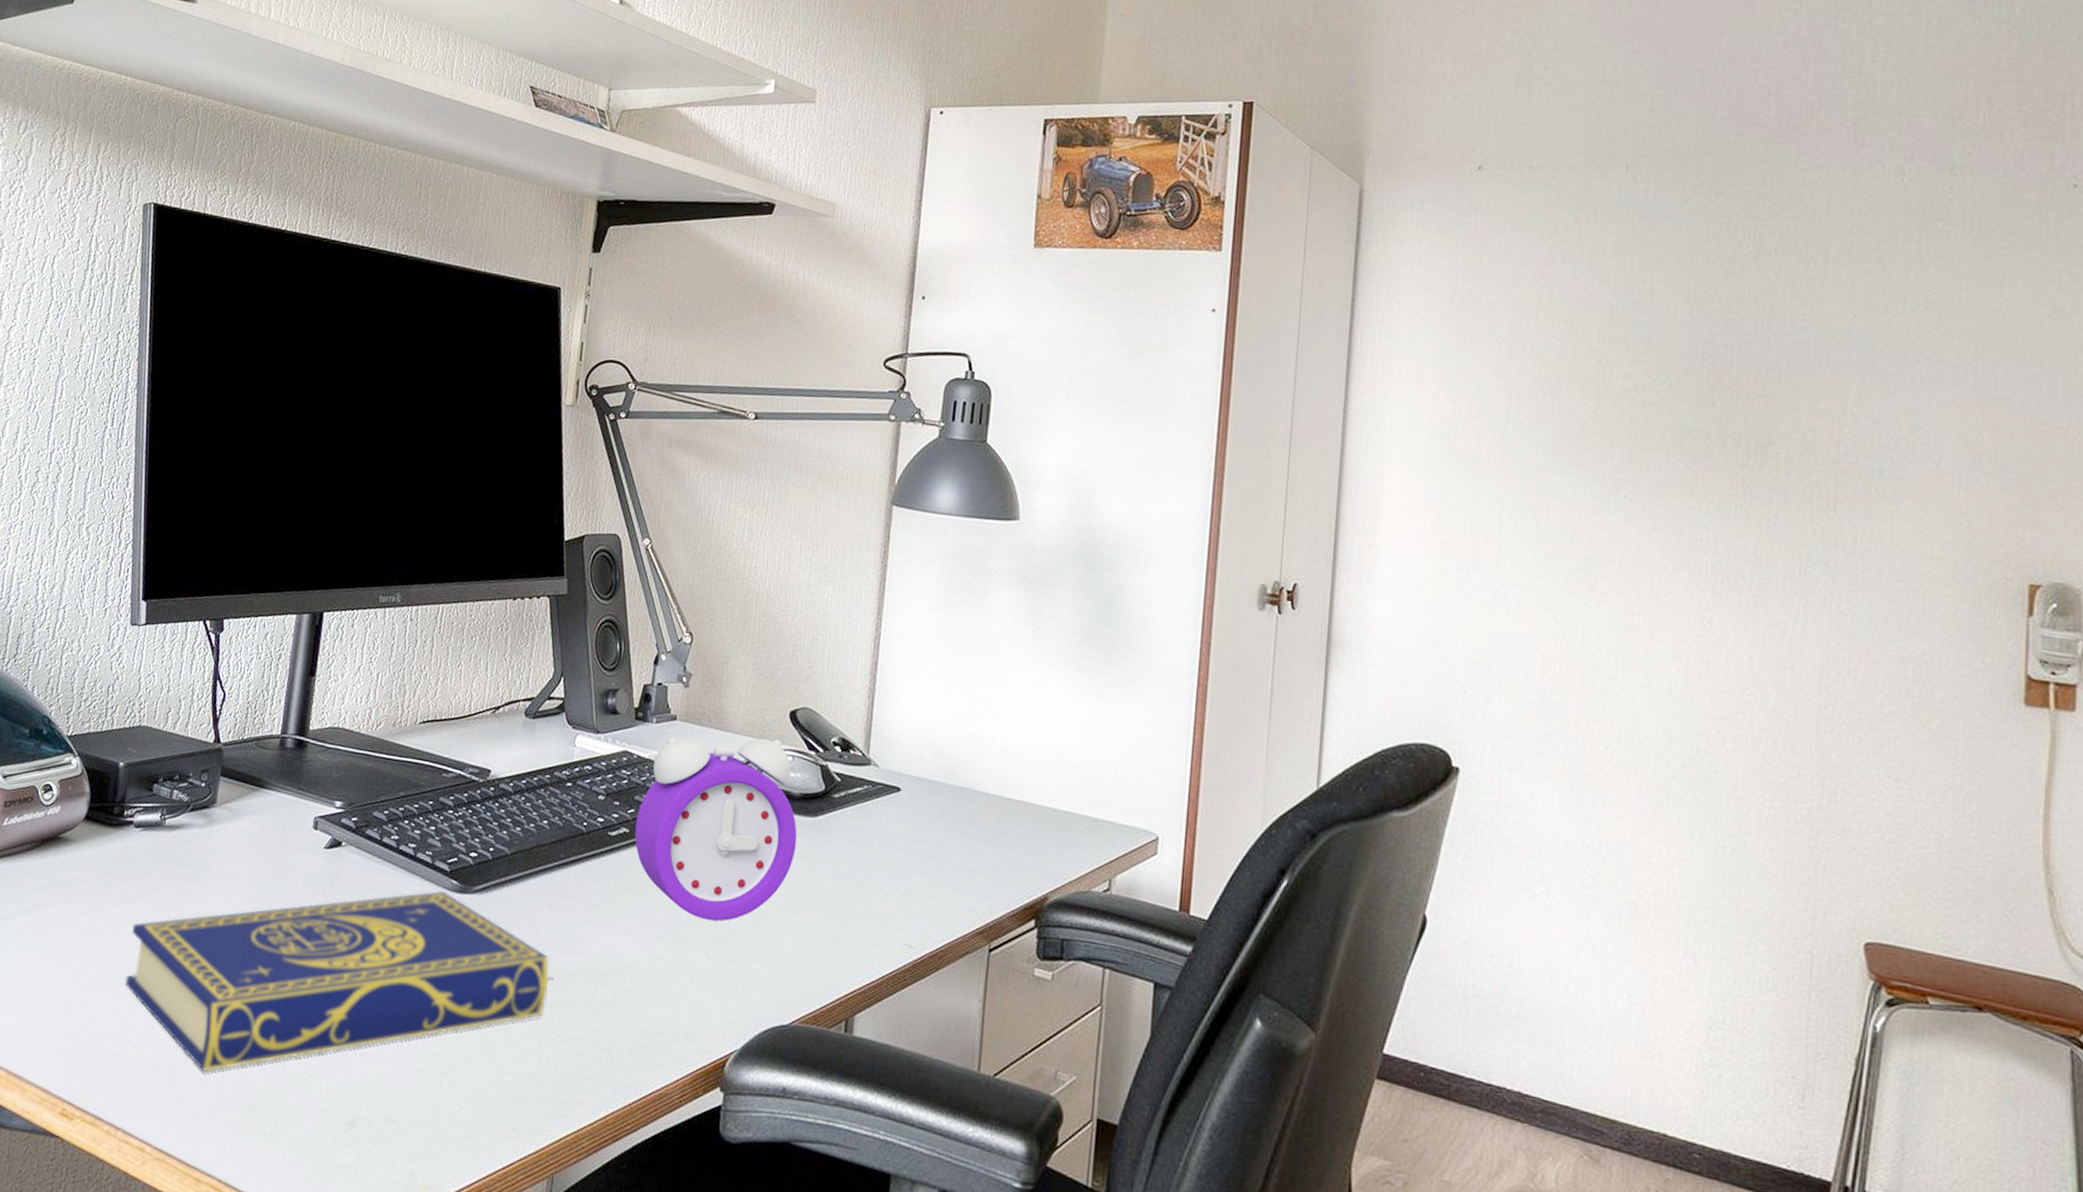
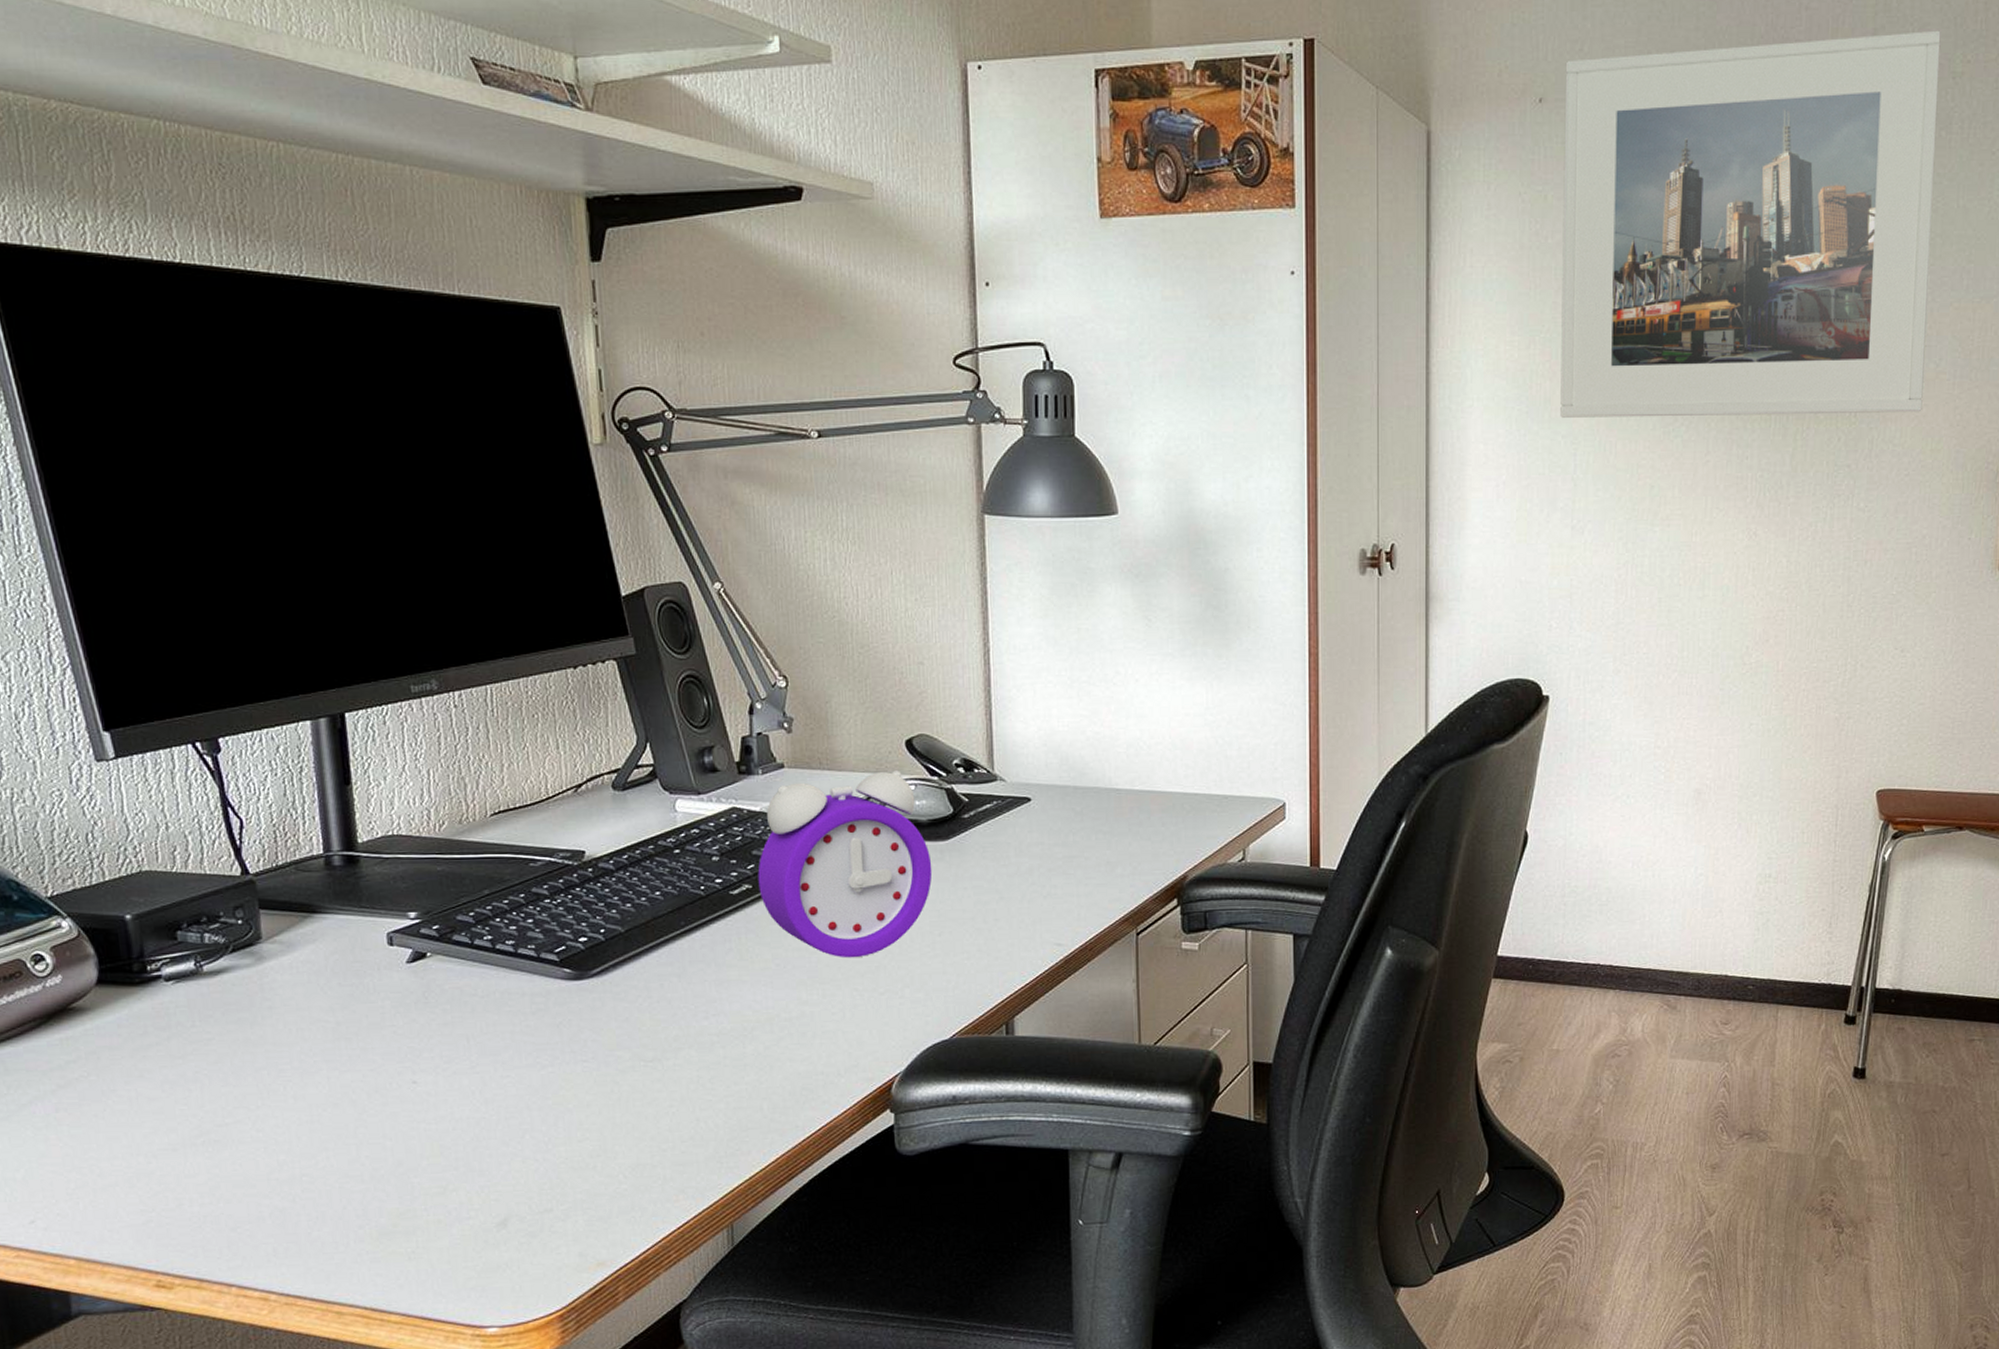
book: present [124,891,554,1073] -> none [192,982,697,1211]
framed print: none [1486,122,1935,514] -> present [1560,30,1941,418]

